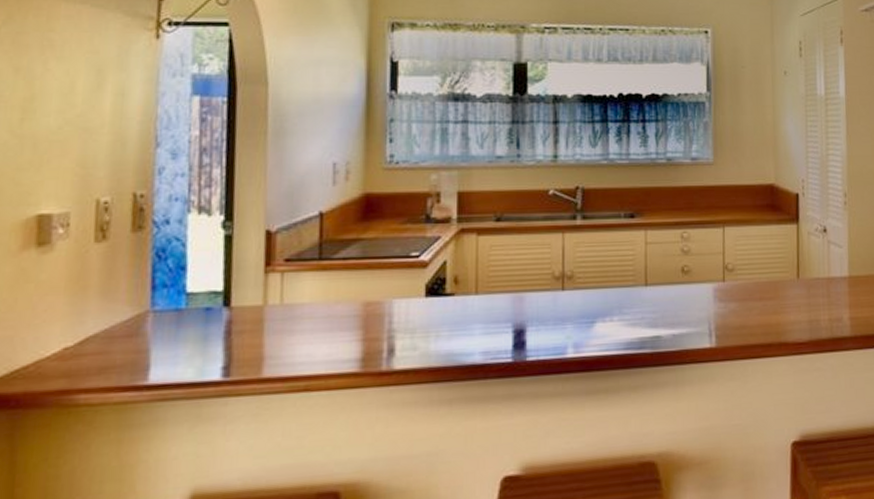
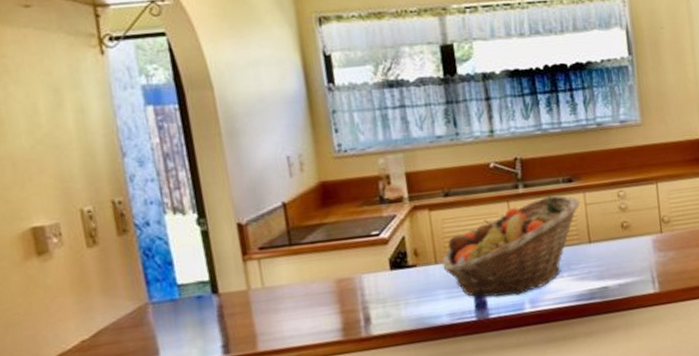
fruit basket: none [484,230,641,338] -> present [442,195,580,297]

